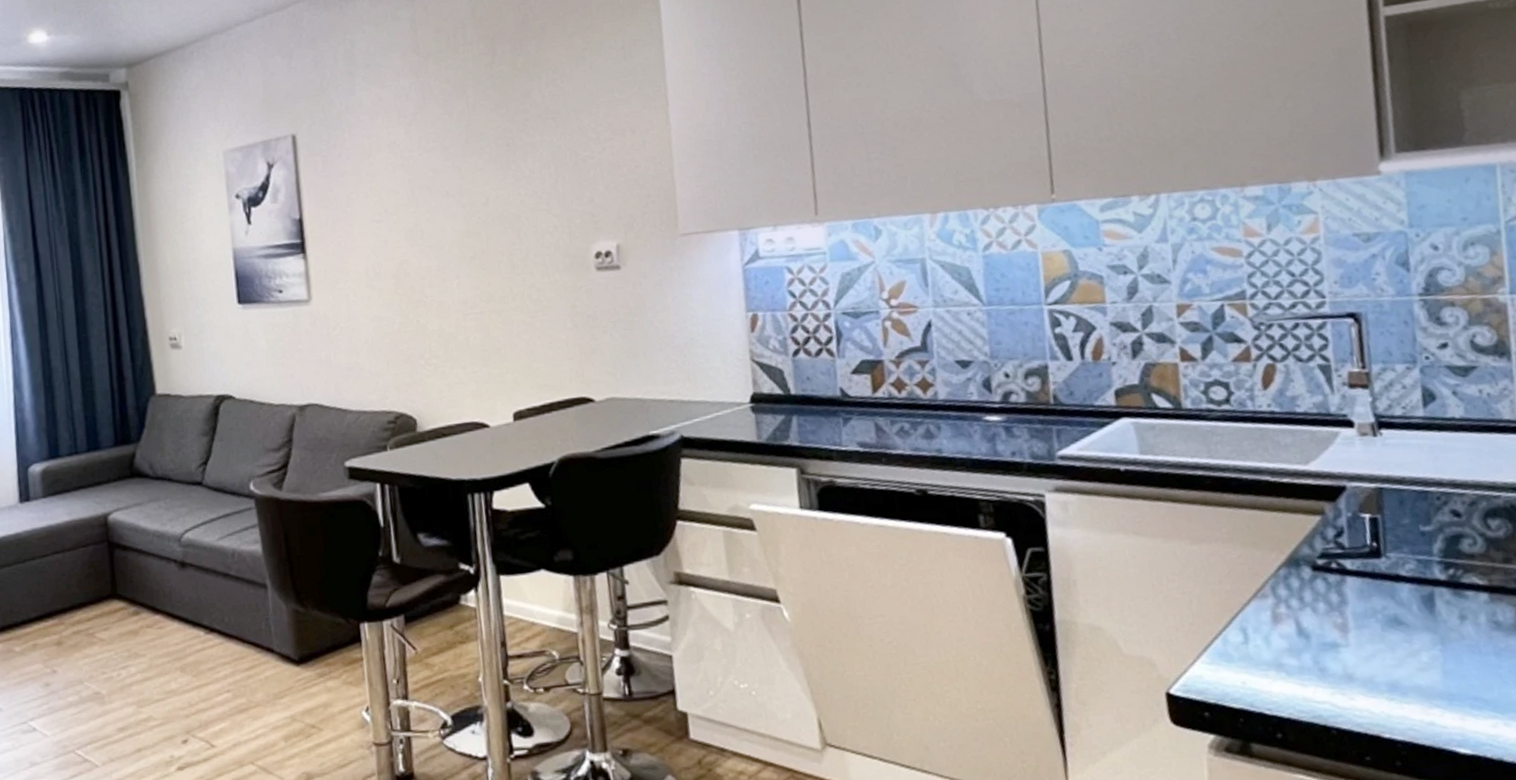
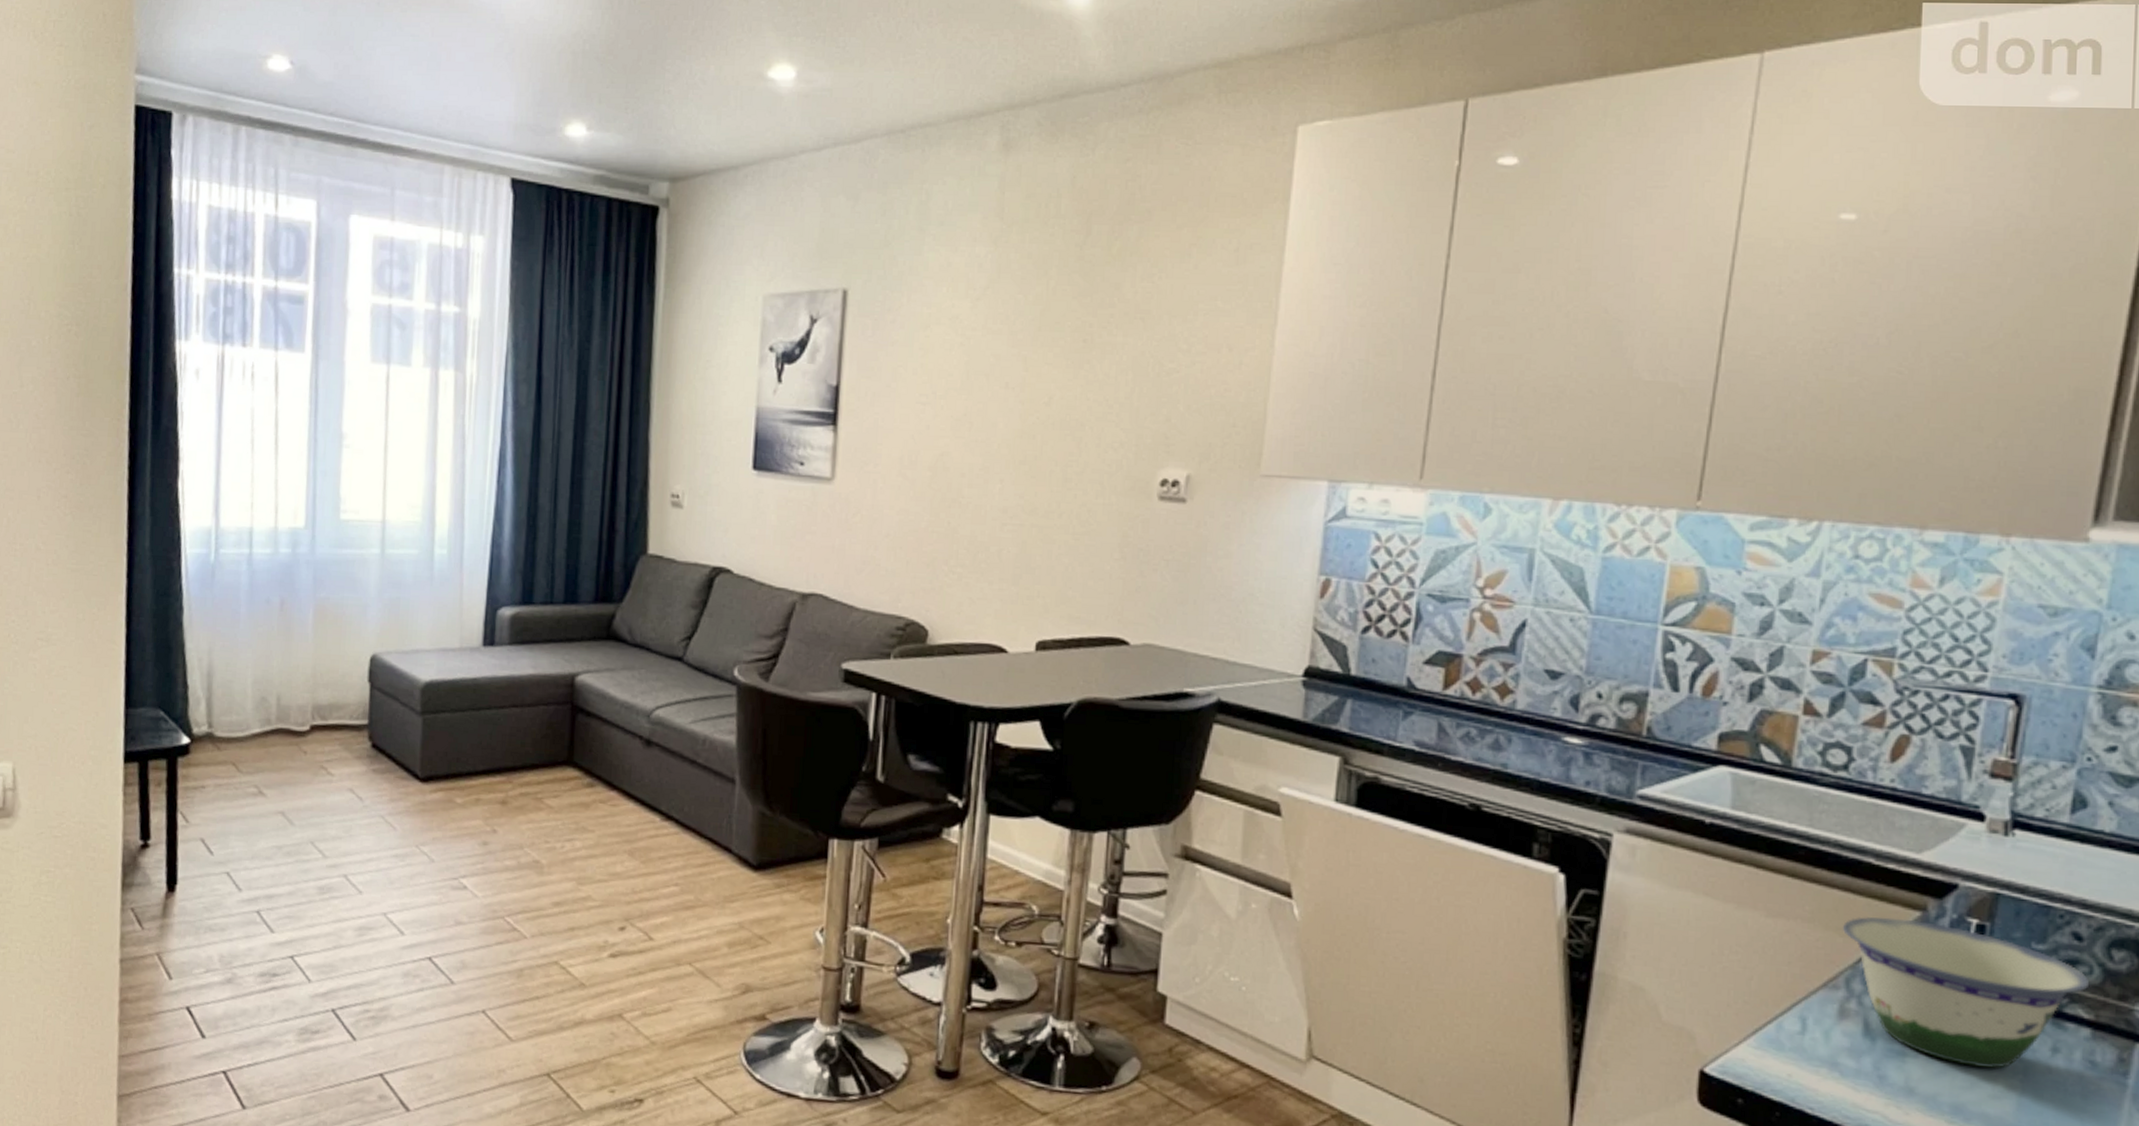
bowl: none [1258,523,1477,646] -> present [1843,916,2090,1069]

